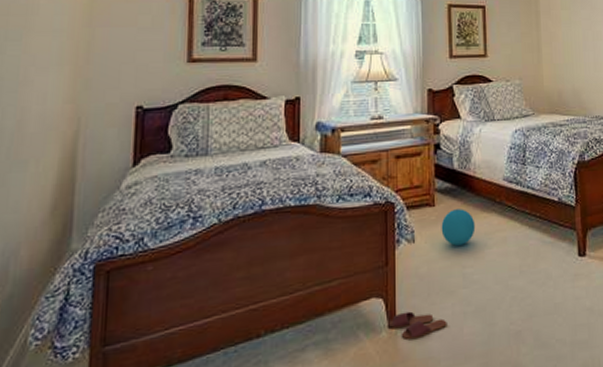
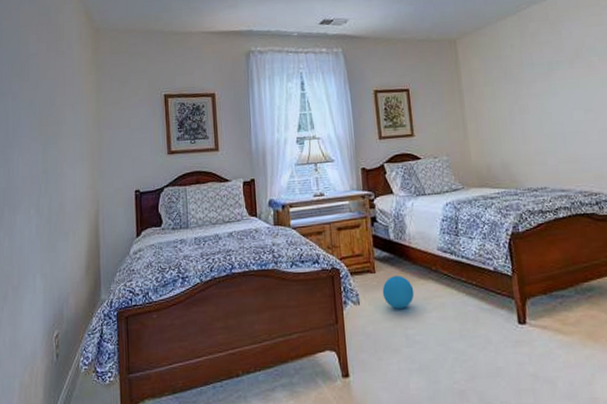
slippers: present [388,311,447,340] -> none [342,364,394,390]

